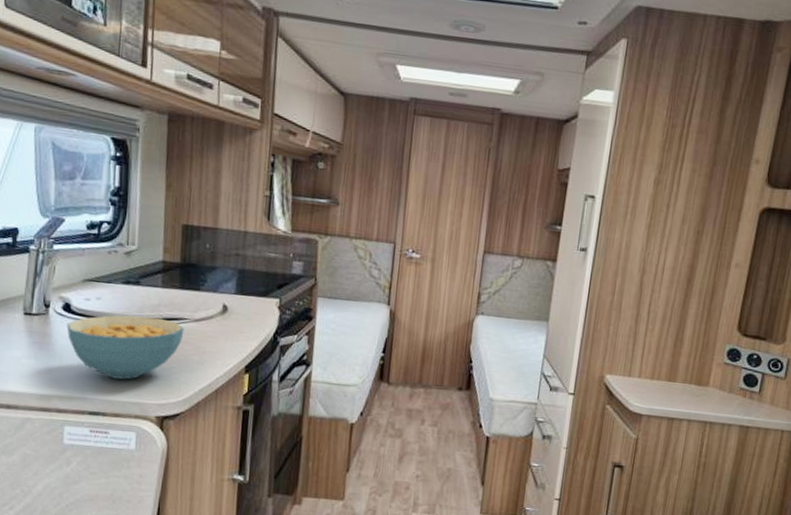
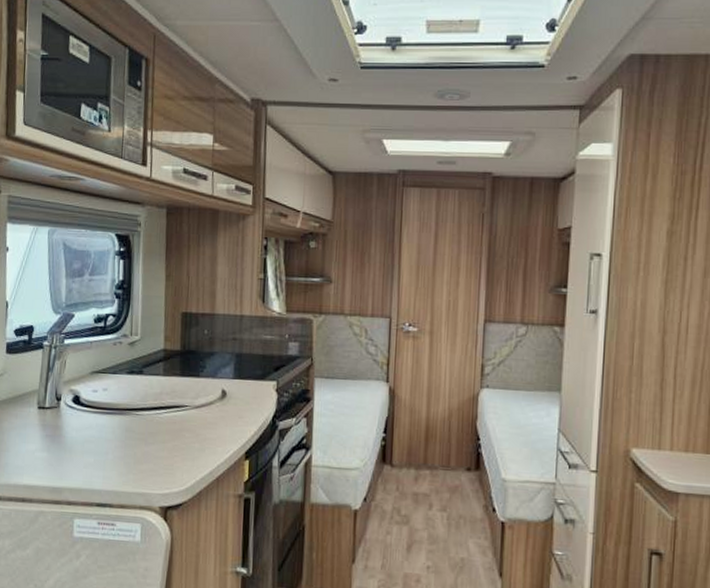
cereal bowl: present [66,315,185,380] -> none [76,404,186,470]

